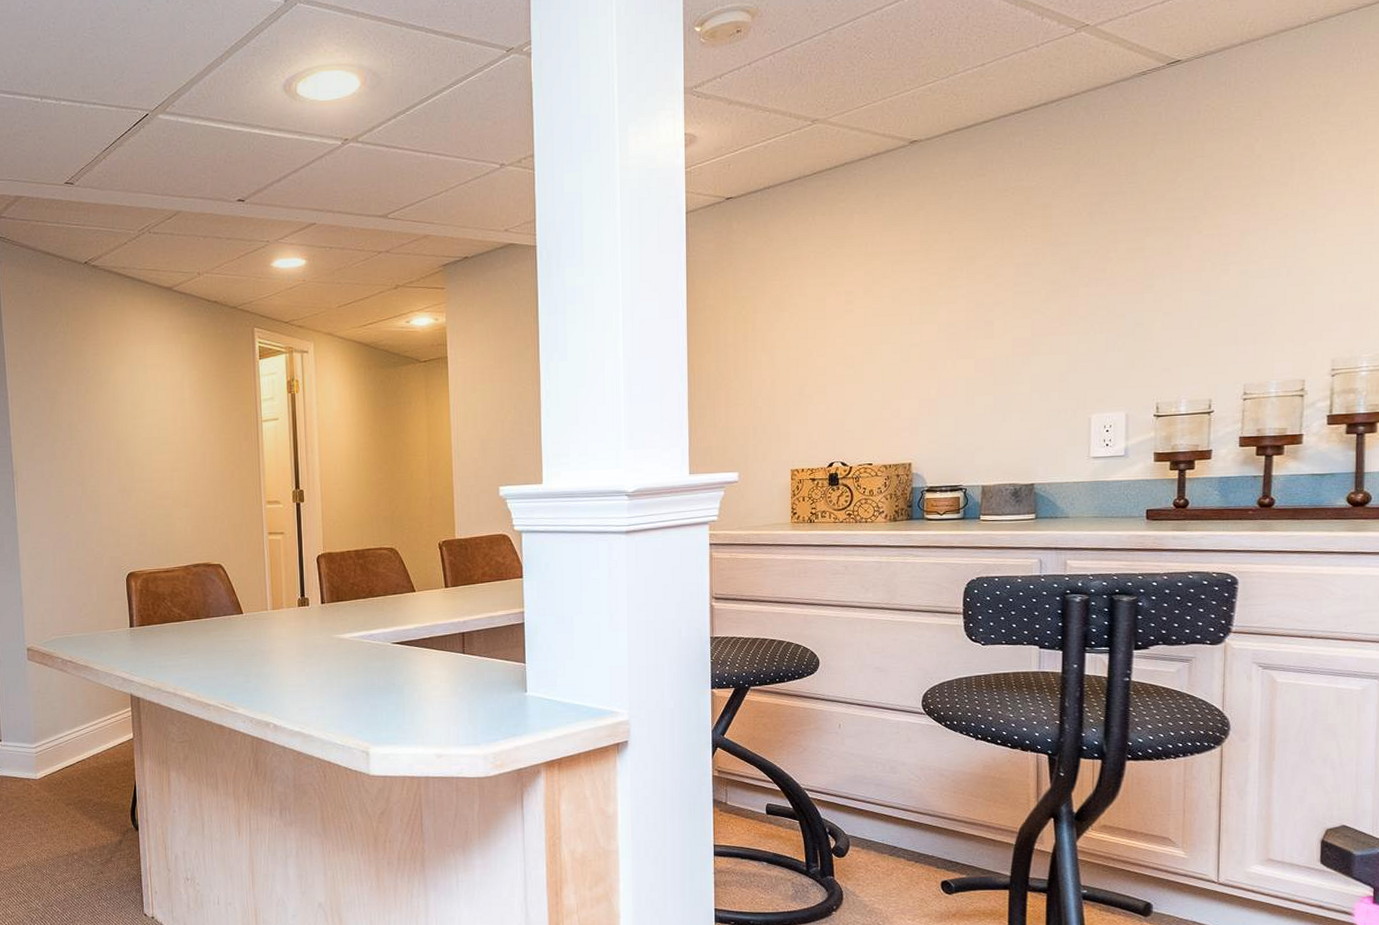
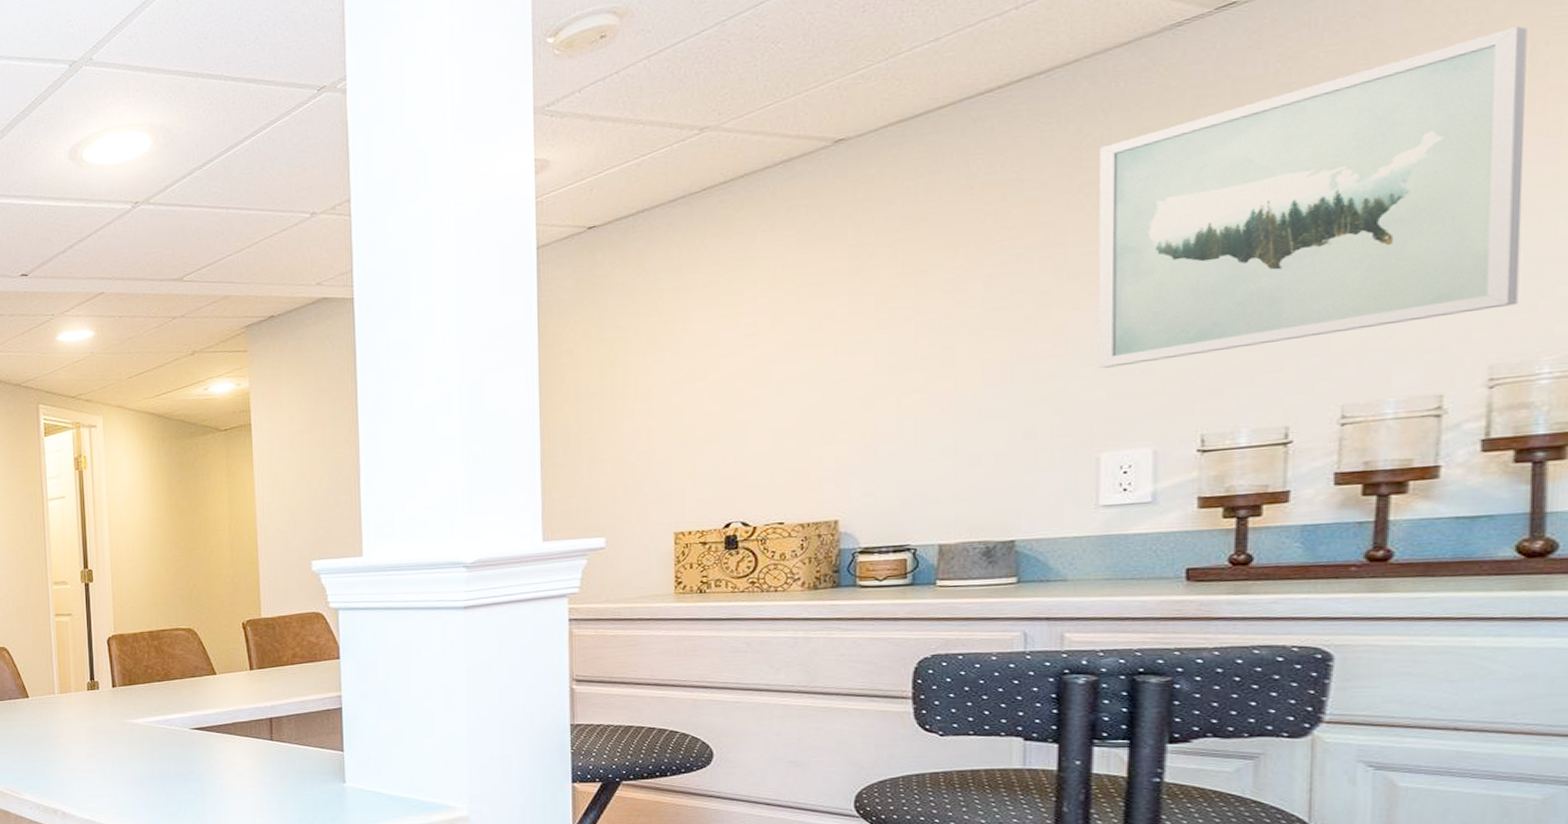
wall art: none [1089,101,1355,346] -> present [1097,26,1527,369]

